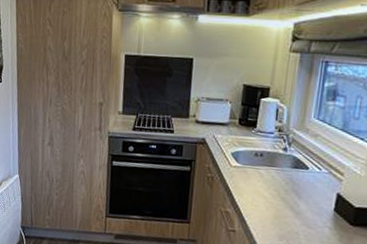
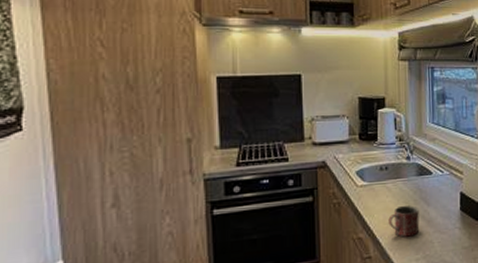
mug: none [256,192,289,223] -> present [388,205,420,237]

